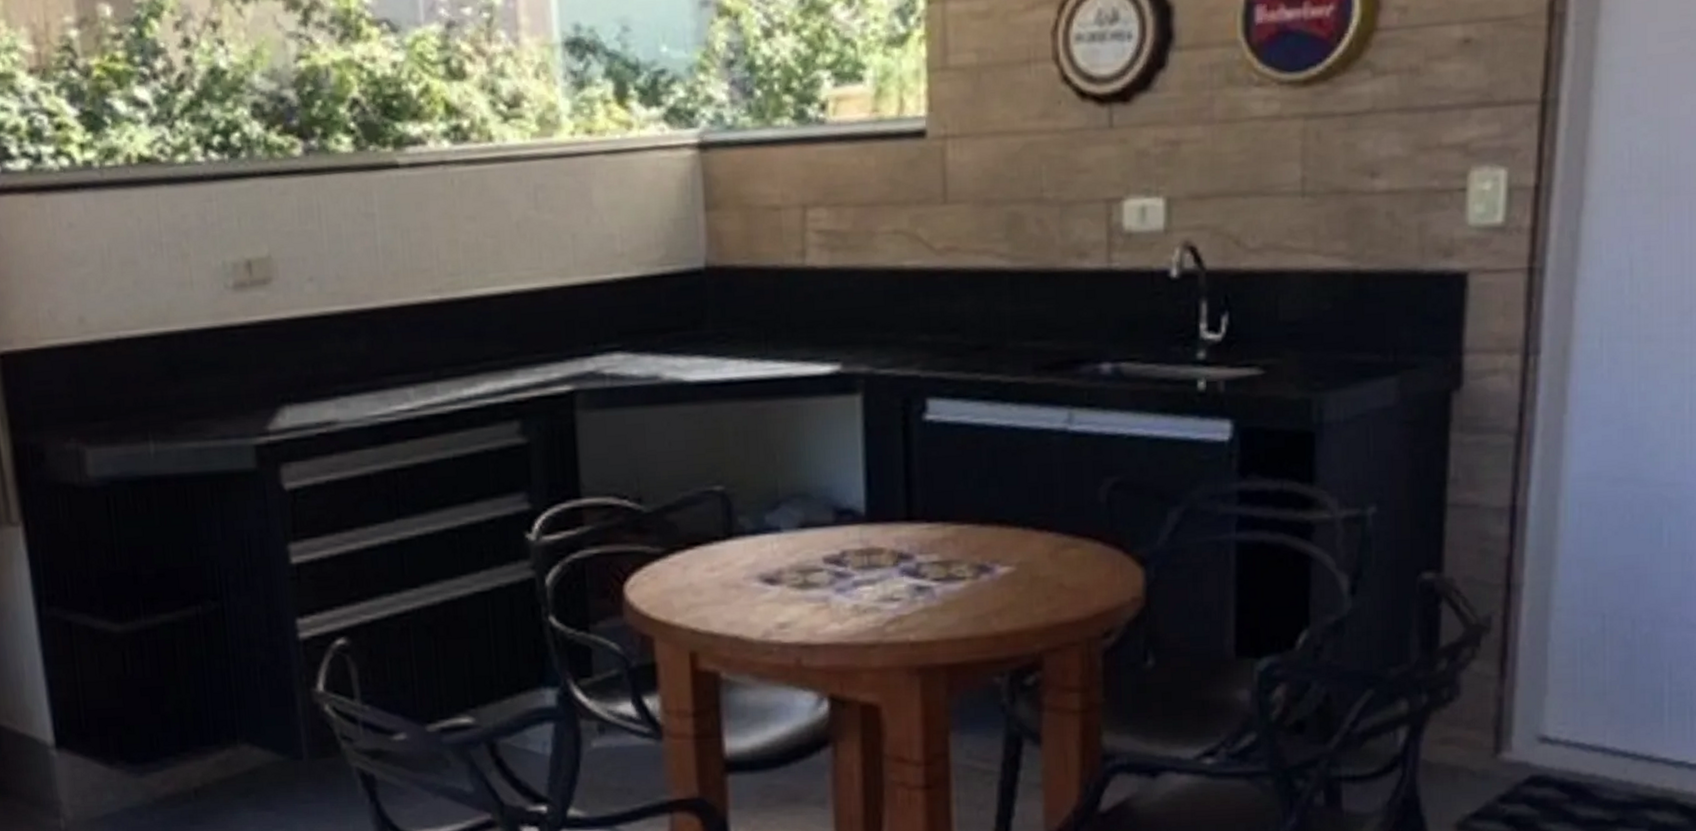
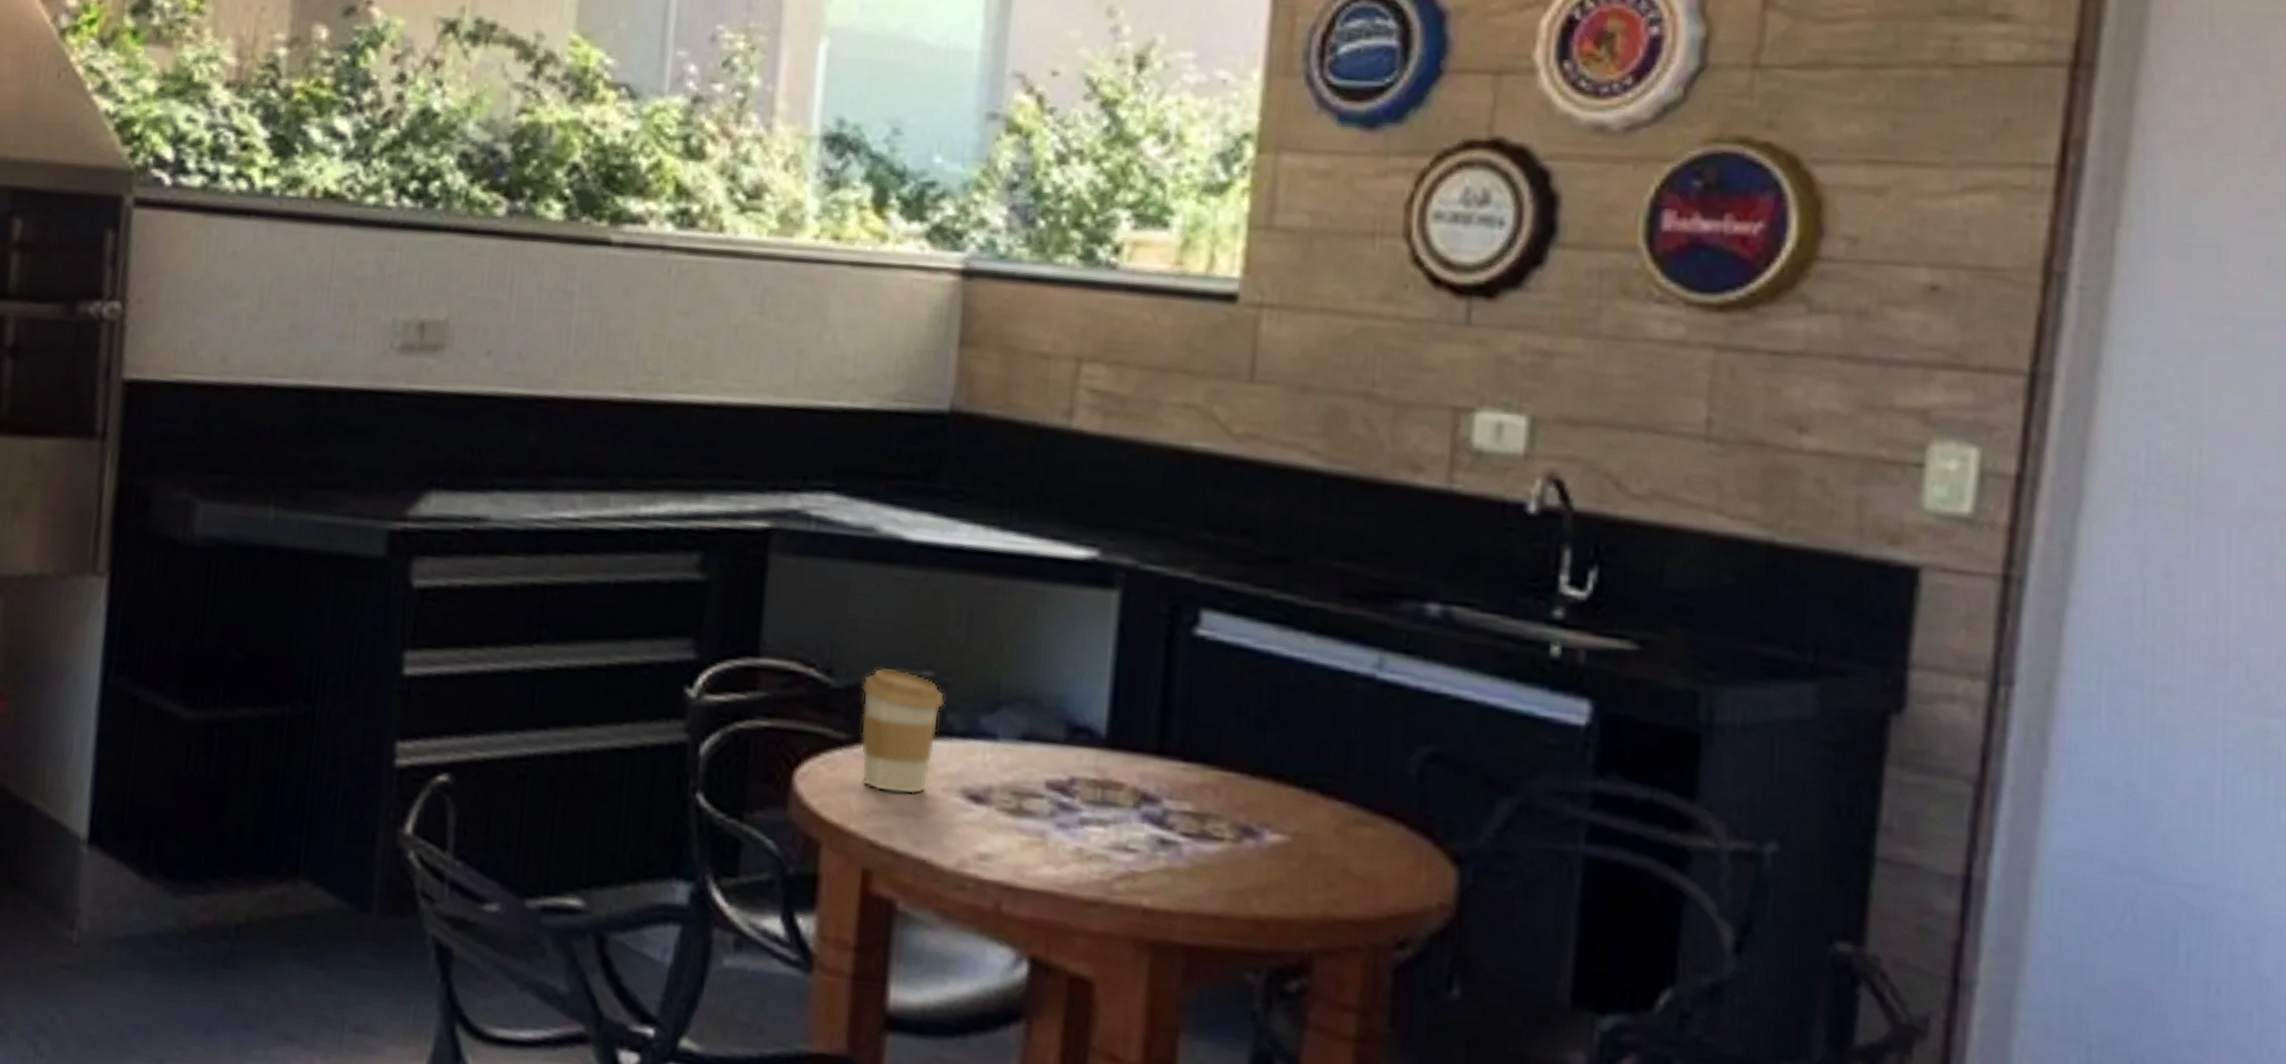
coffee cup: none [667,488,736,589] -> present [860,667,946,795]

